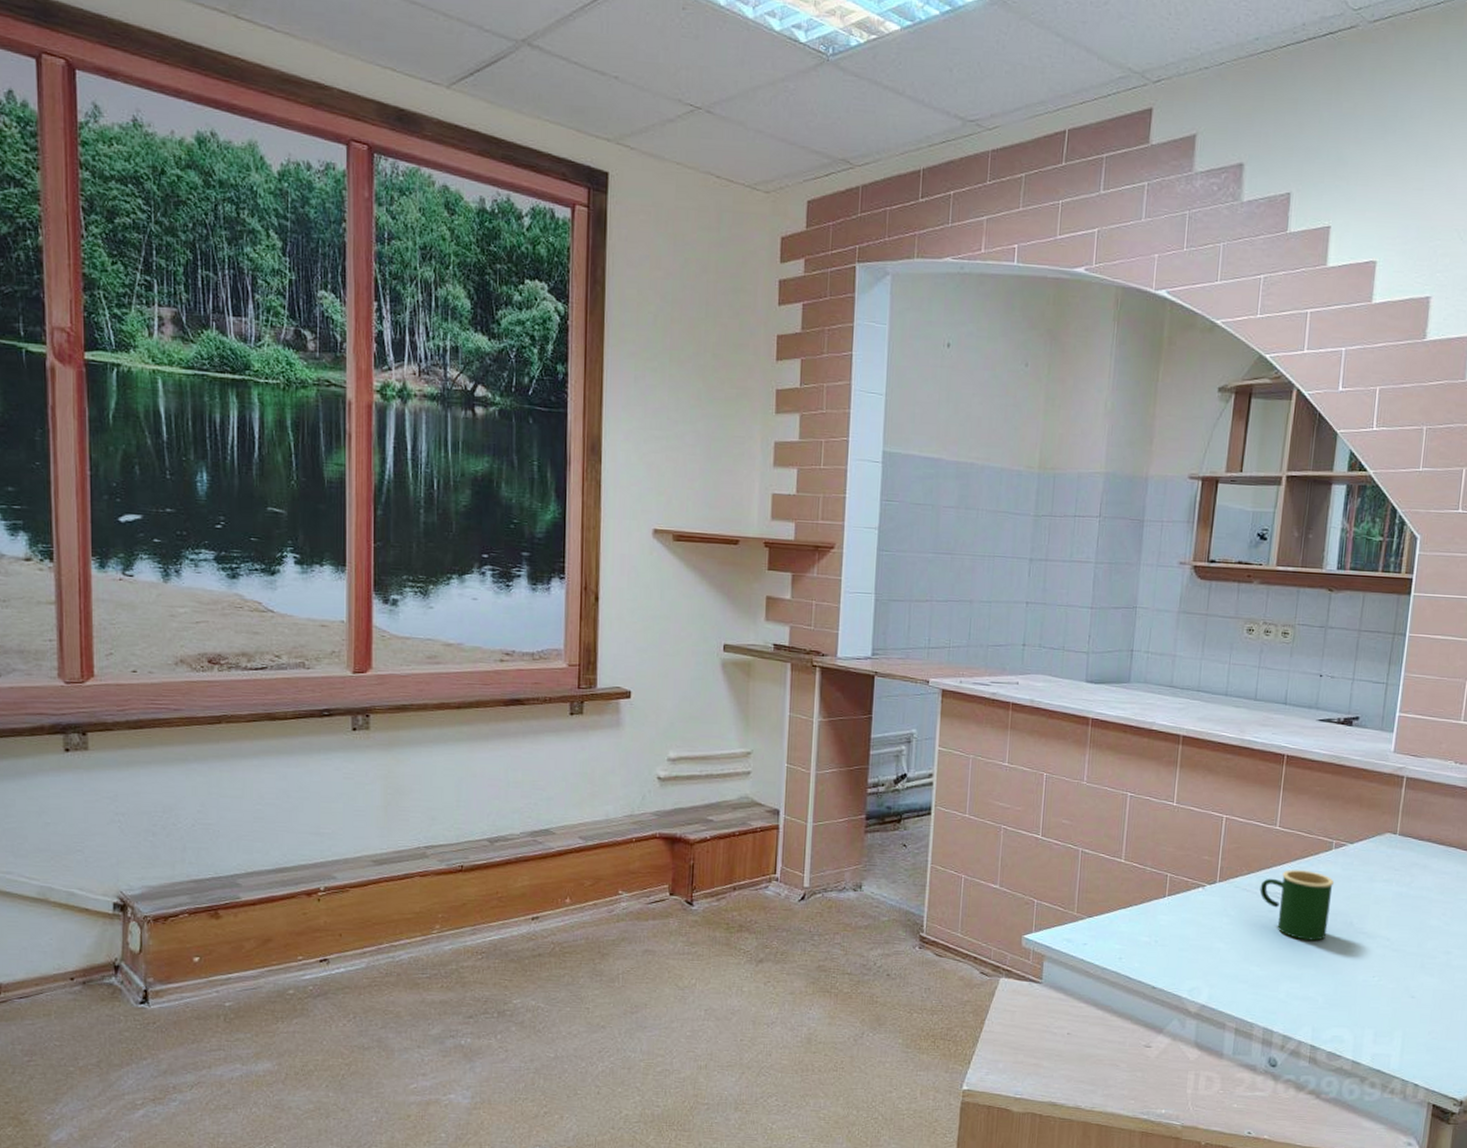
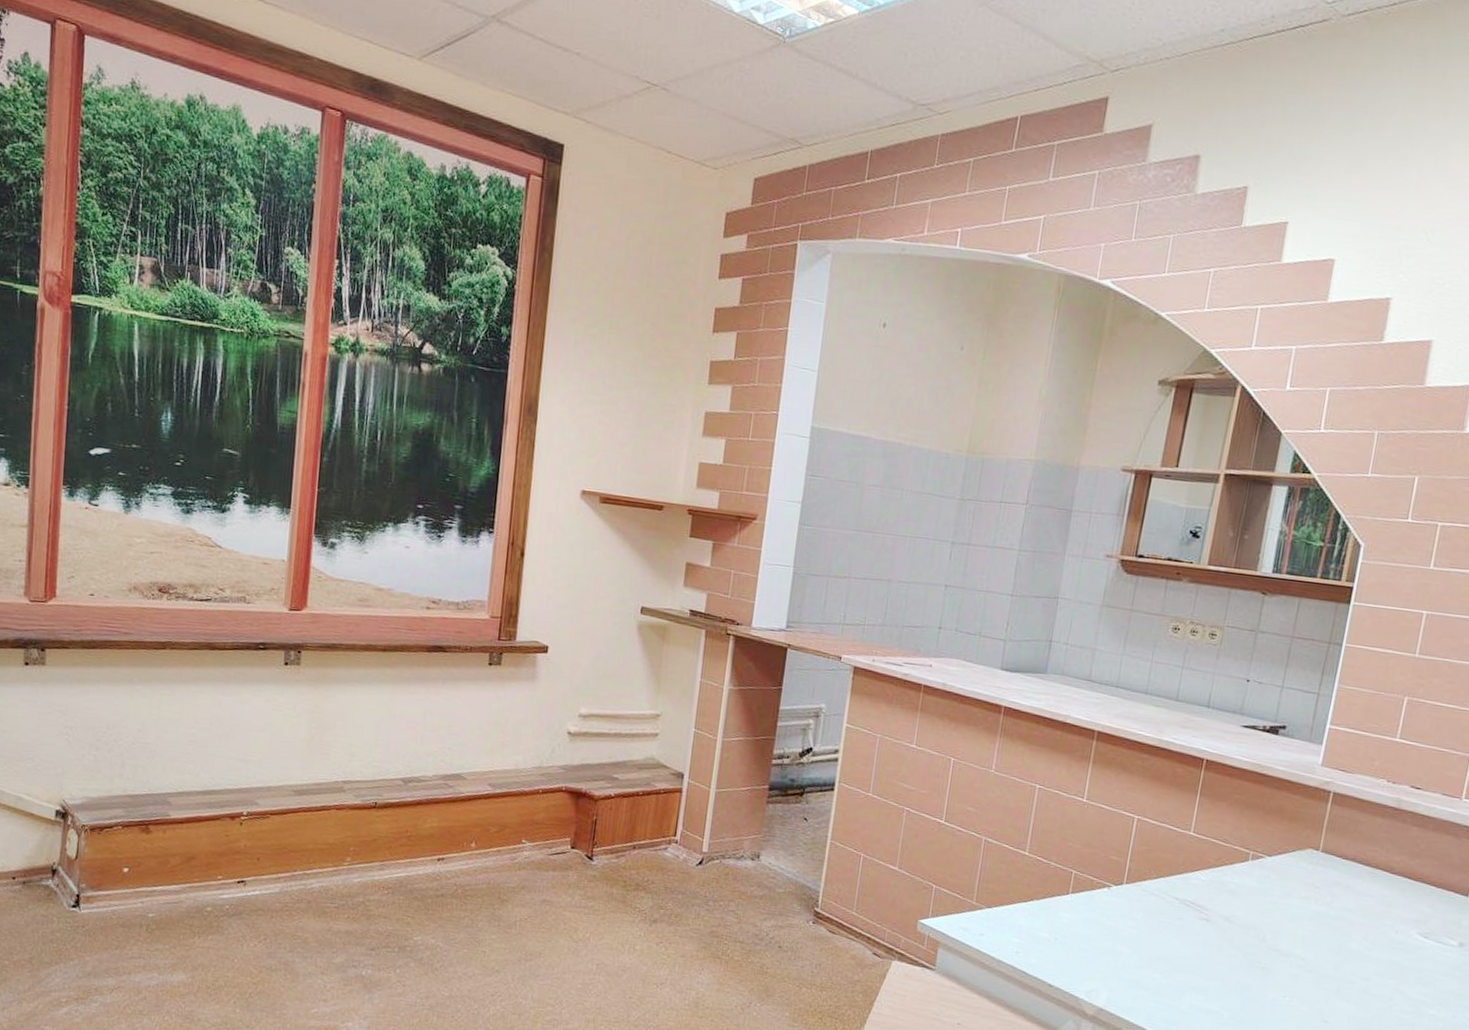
mug: present [1260,870,1335,941] -> none [1168,877,1249,954]

